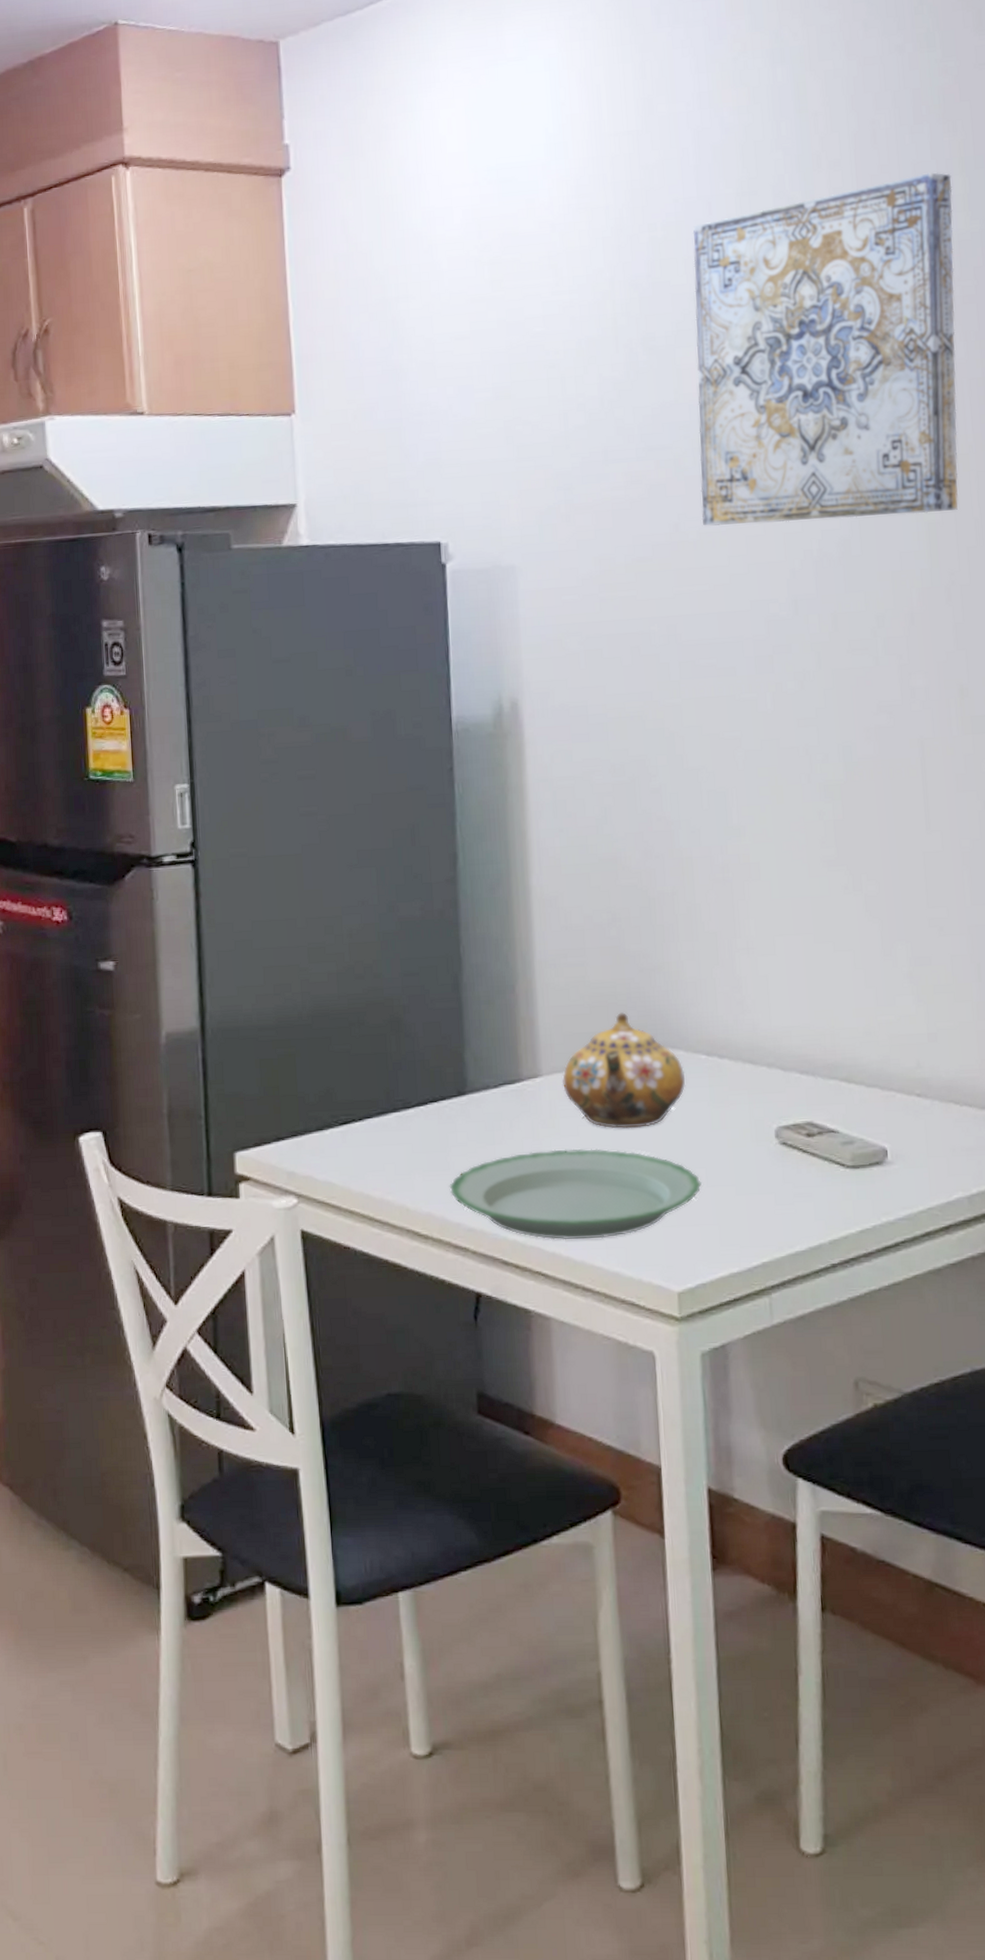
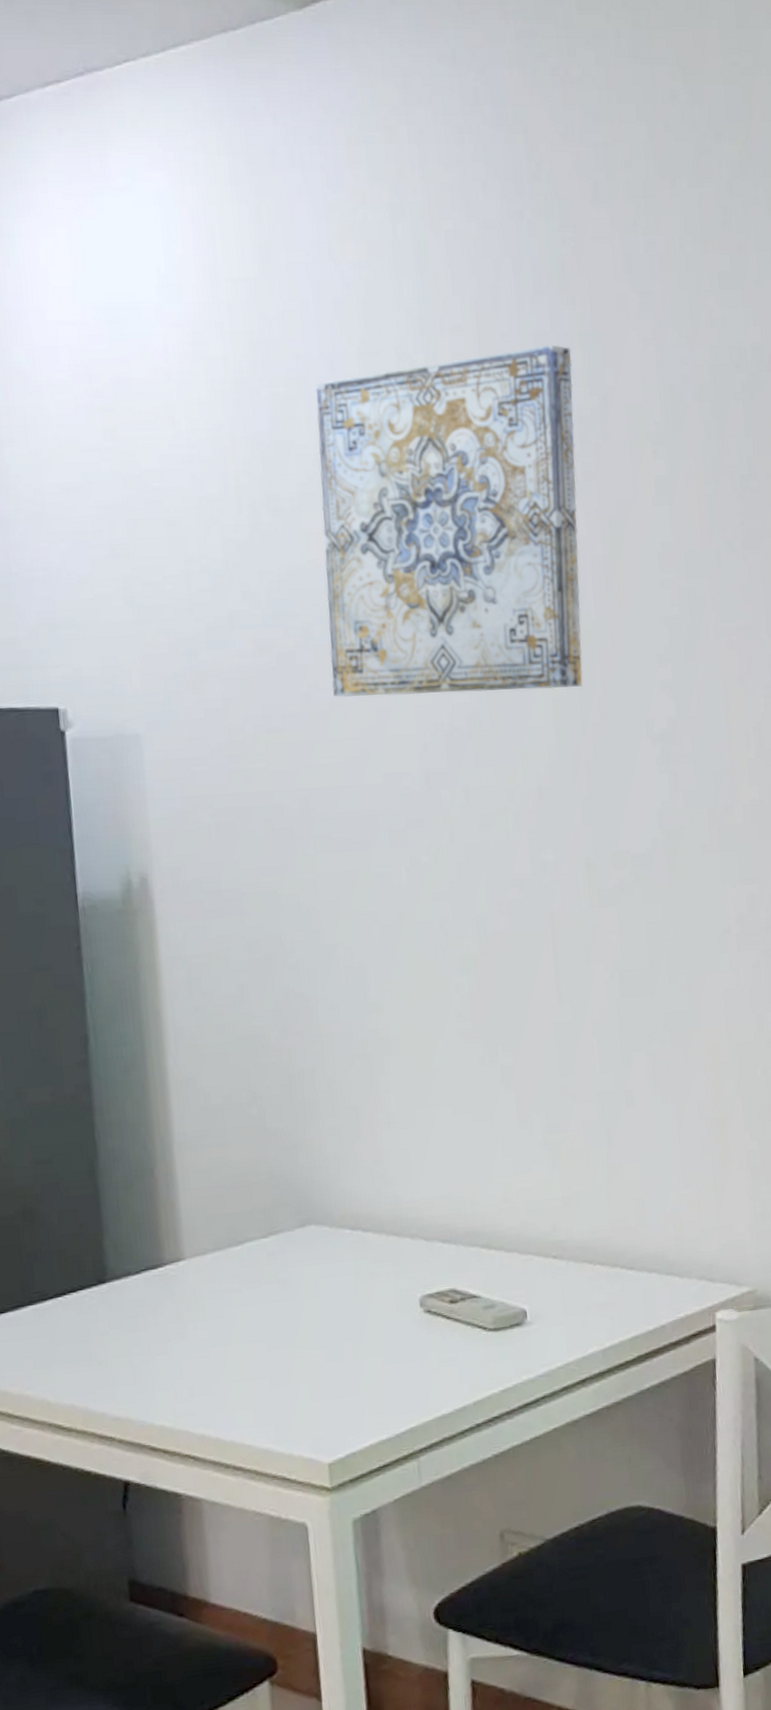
plate: present [449,1149,702,1240] -> none [92,1328,349,1422]
teapot: present [562,1012,686,1128] -> none [206,1191,331,1308]

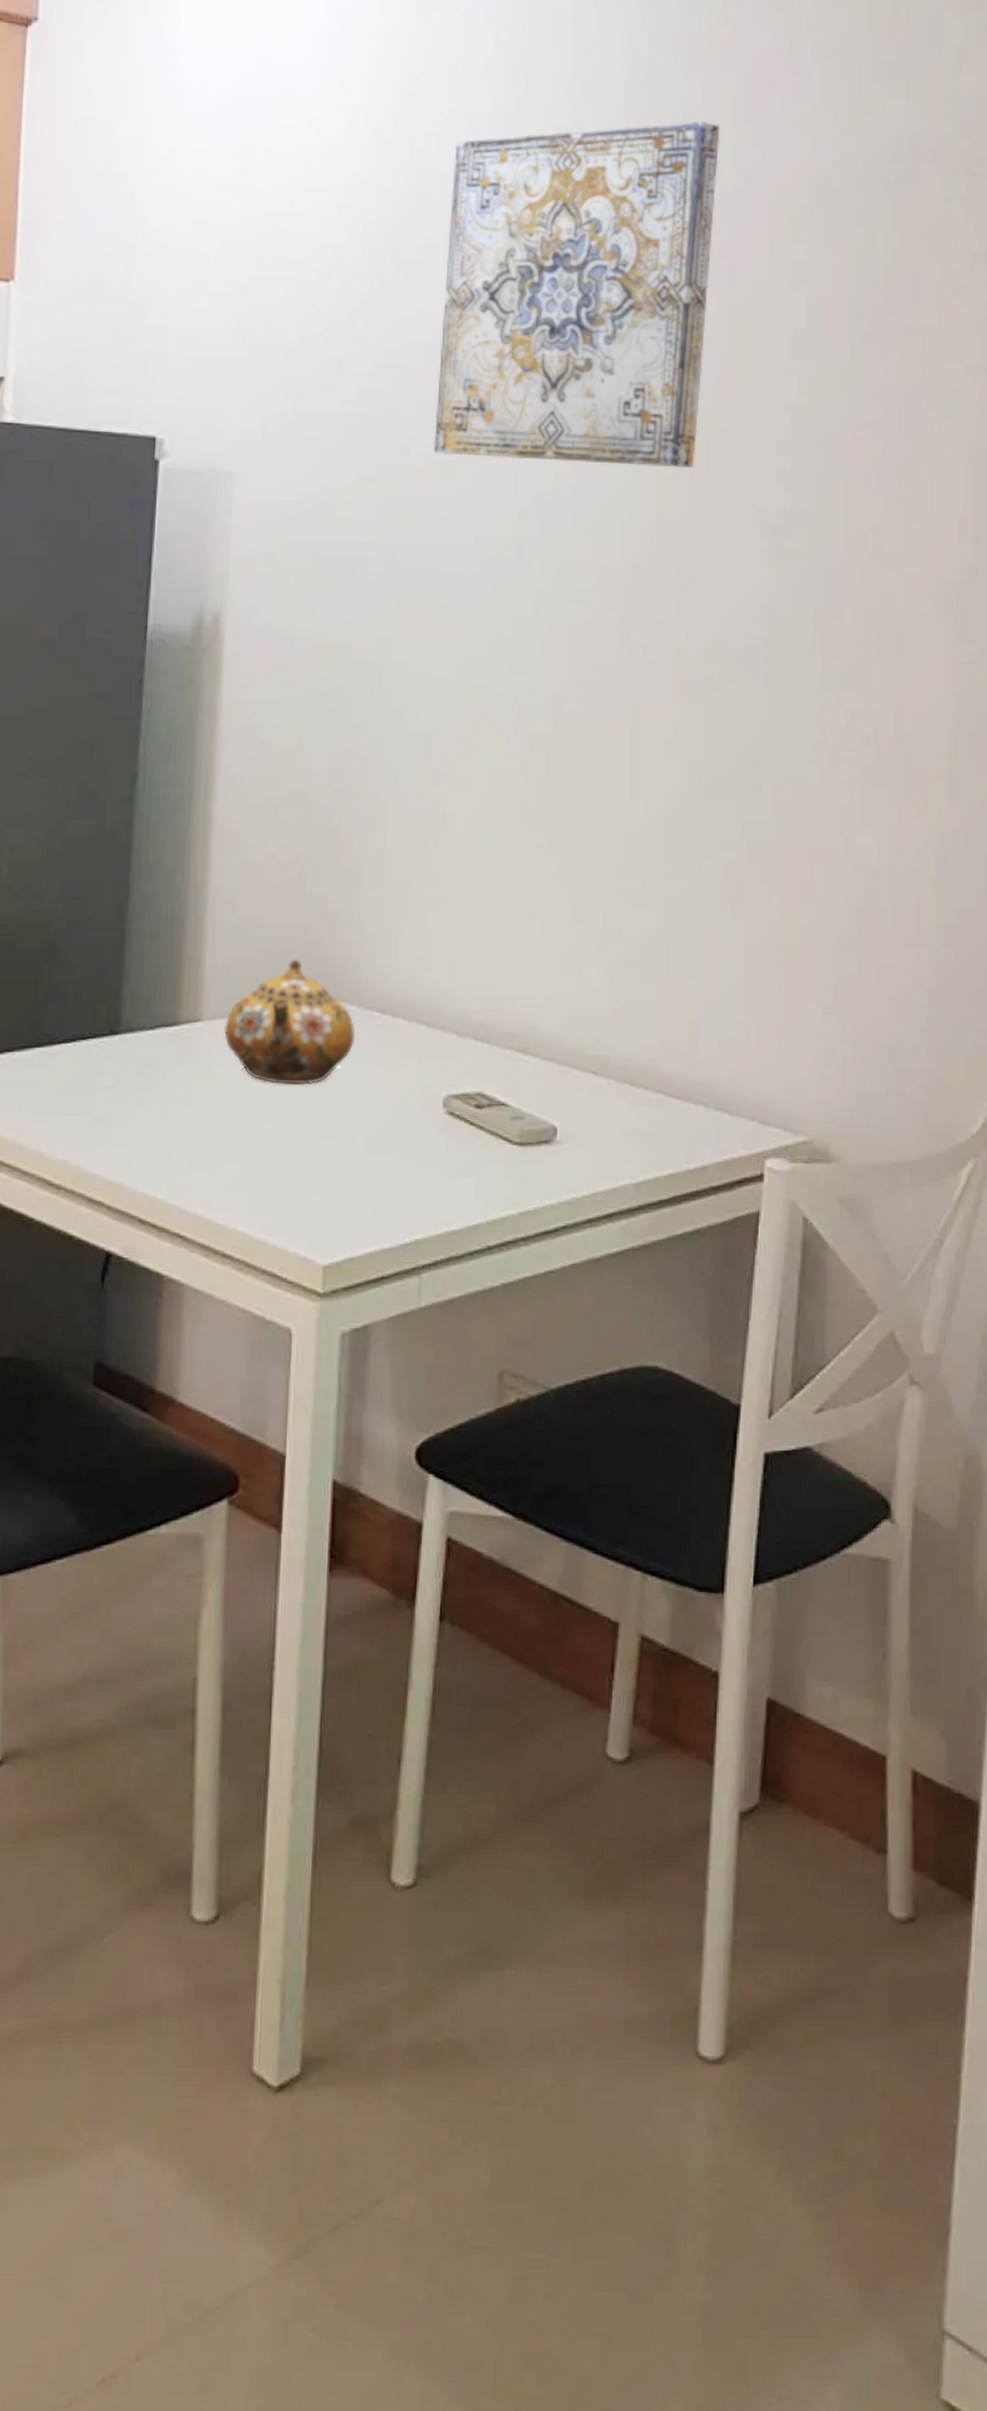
teapot: none [206,1191,331,1308] -> present [224,959,356,1085]

